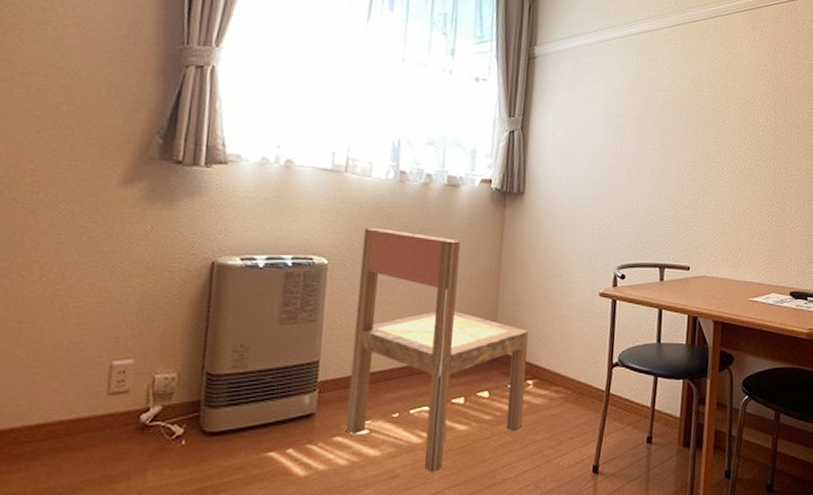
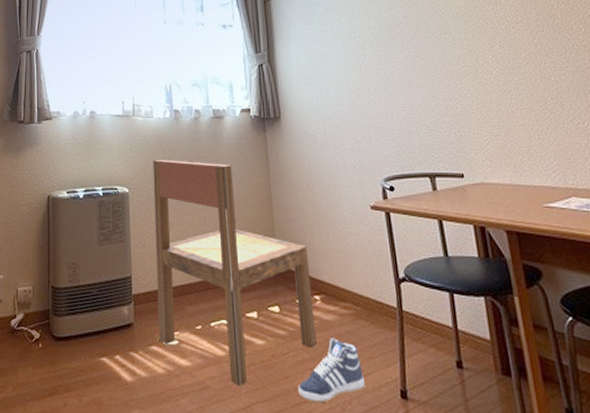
sneaker: none [495,421,562,483] -> present [298,338,365,403]

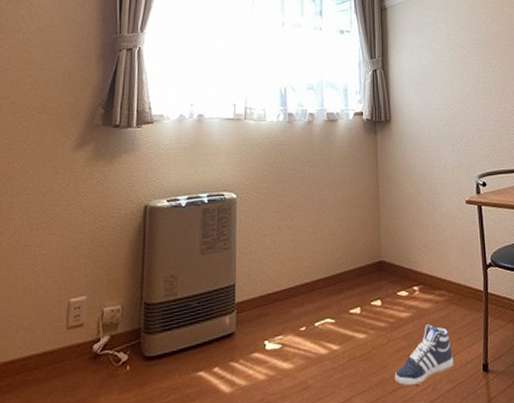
dining chair: present [153,159,317,386] -> none [261,163,413,381]

